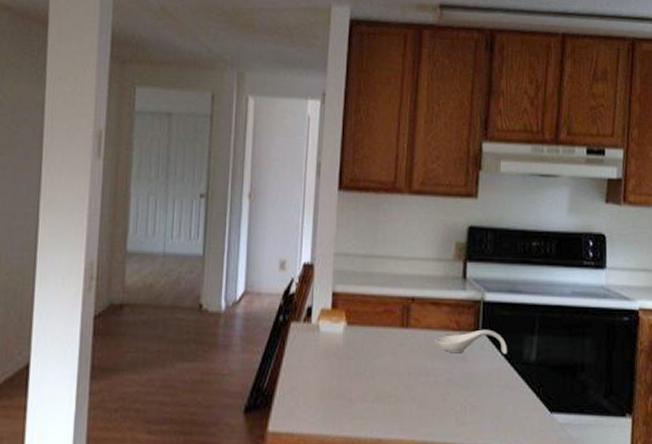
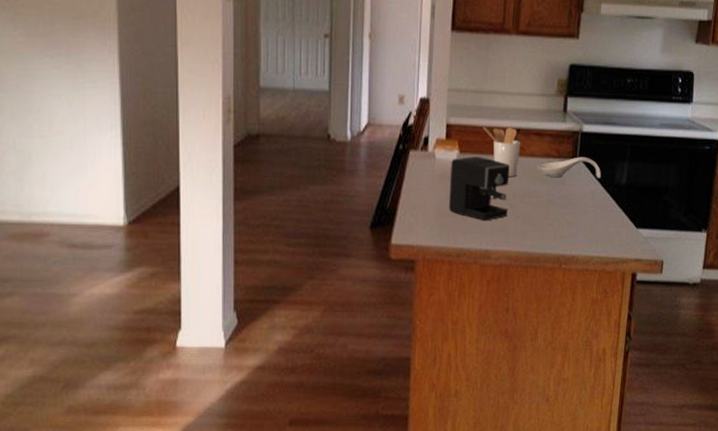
coffee maker: none [335,329,404,404] -> present [449,157,510,221]
utensil holder: none [373,295,416,352] -> present [483,126,521,176]

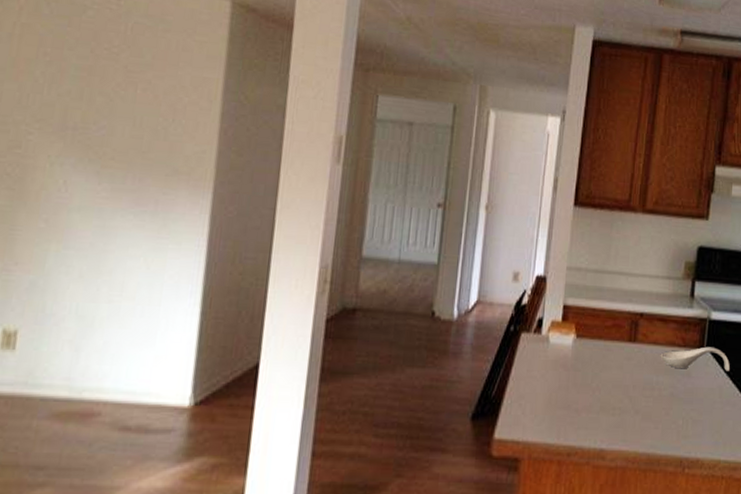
coffee maker: present [449,157,510,221] -> none [561,342,631,416]
utensil holder: present [483,126,521,176] -> none [603,309,644,366]

